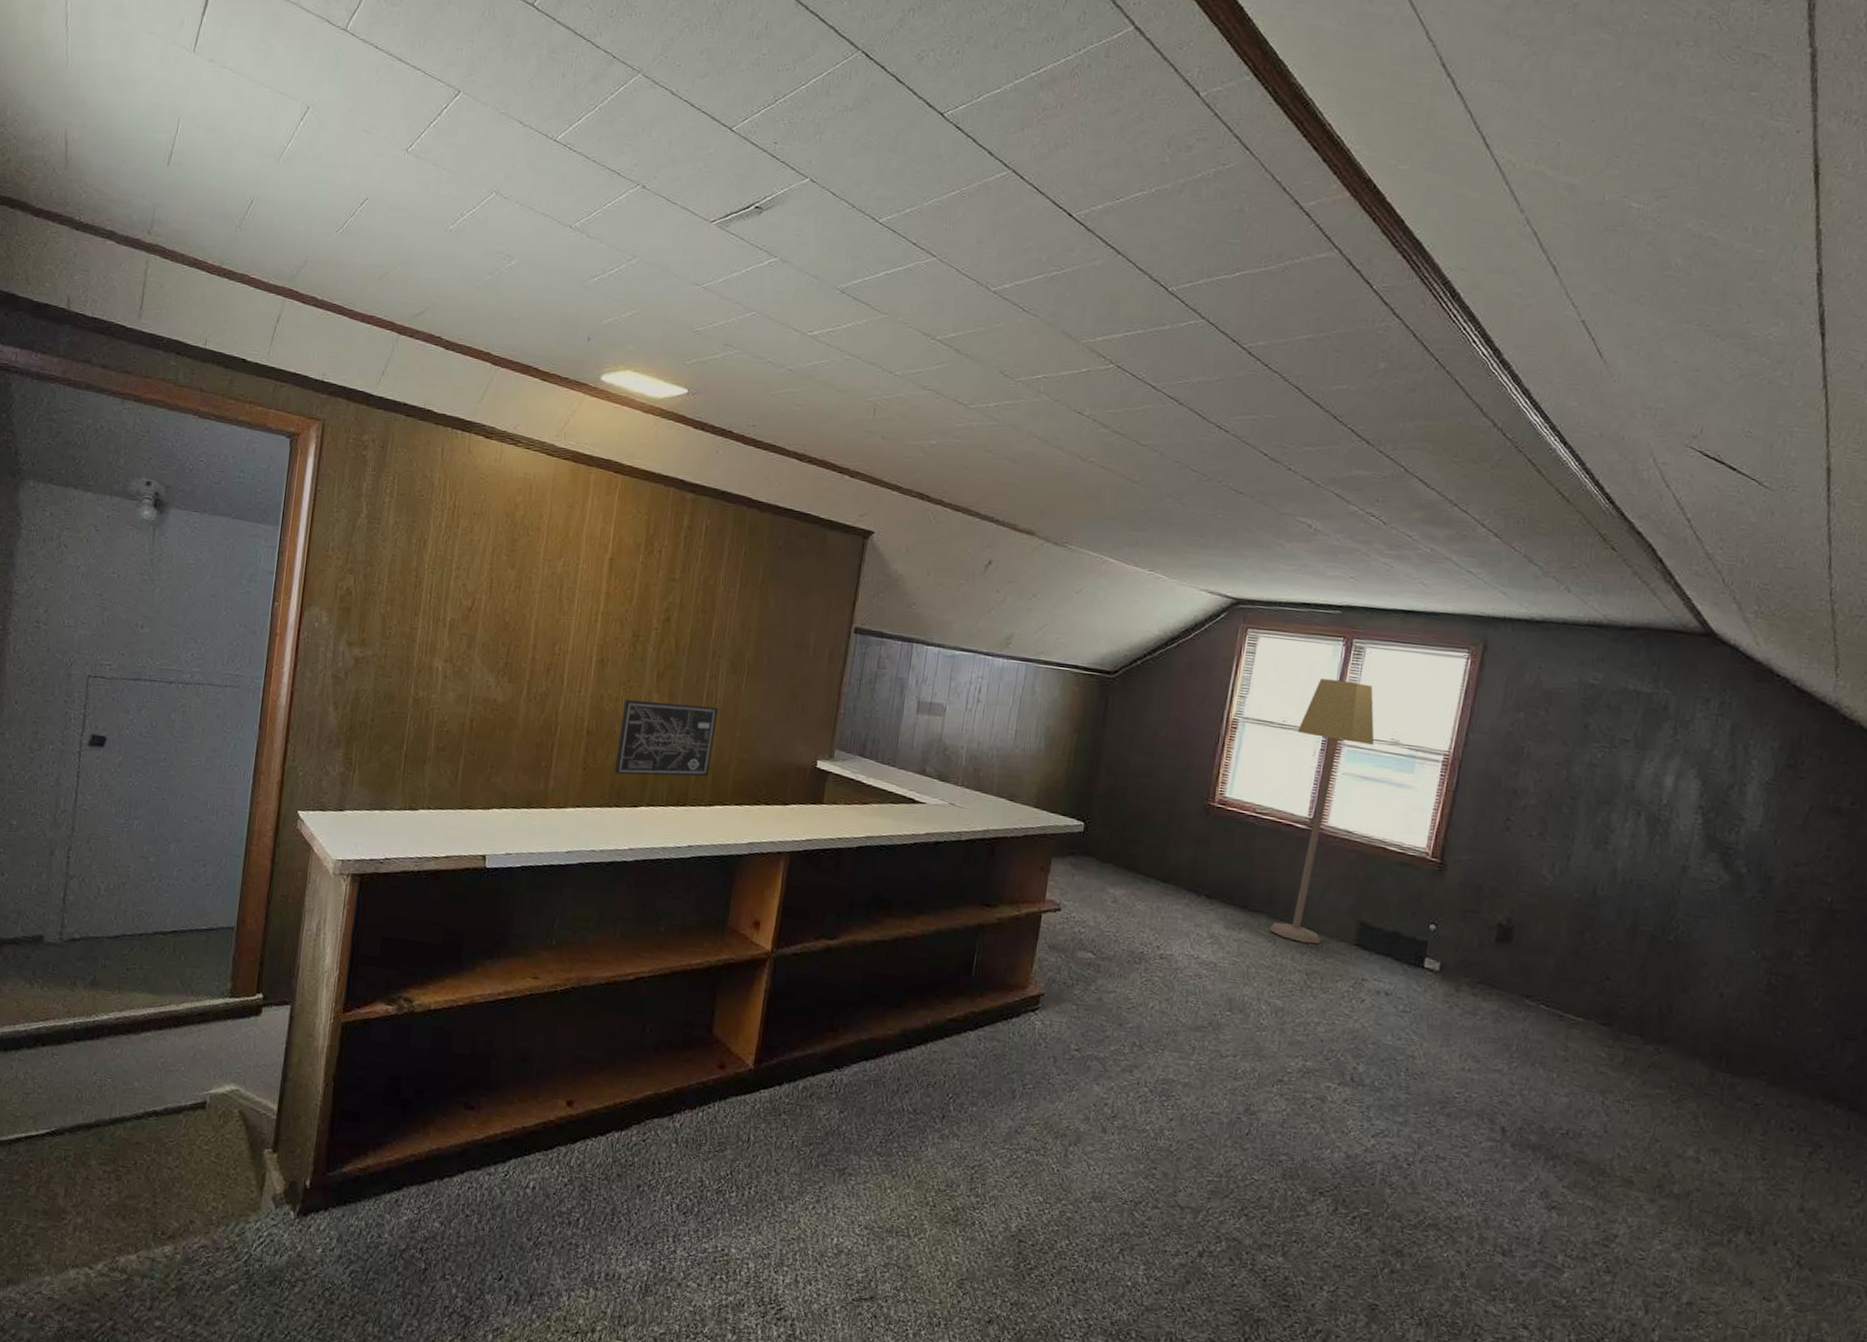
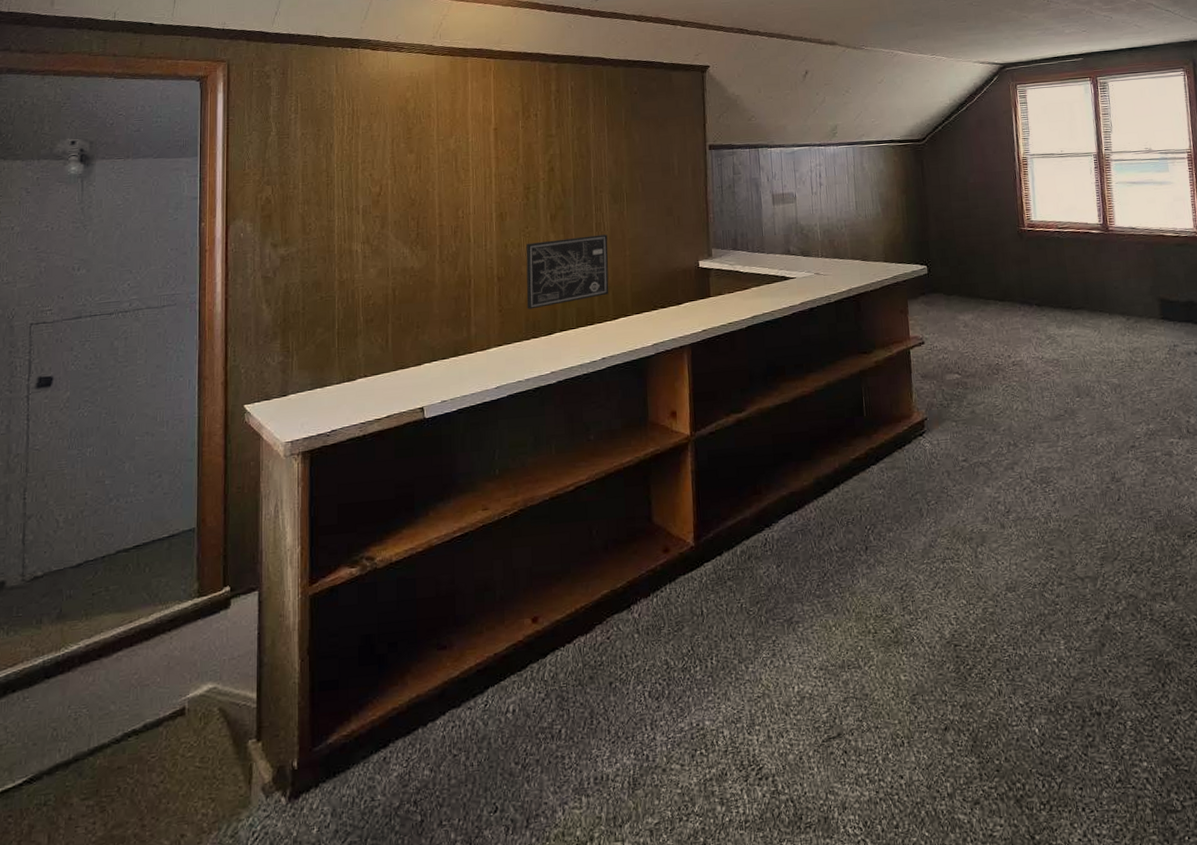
lamp: present [1269,679,1375,944] -> none [1073,110,1134,326]

